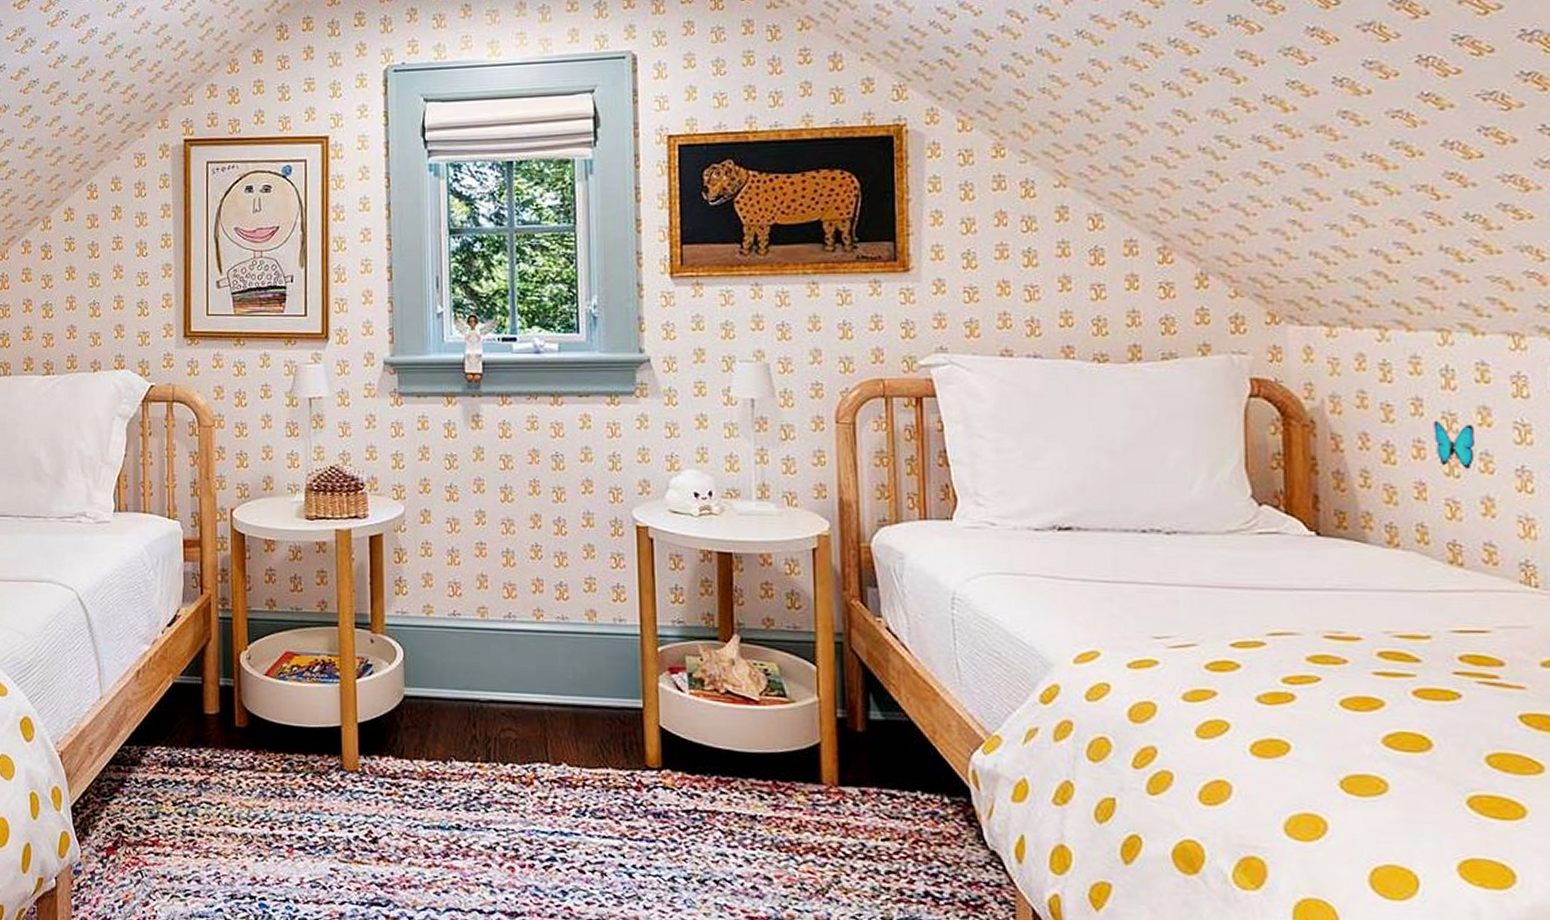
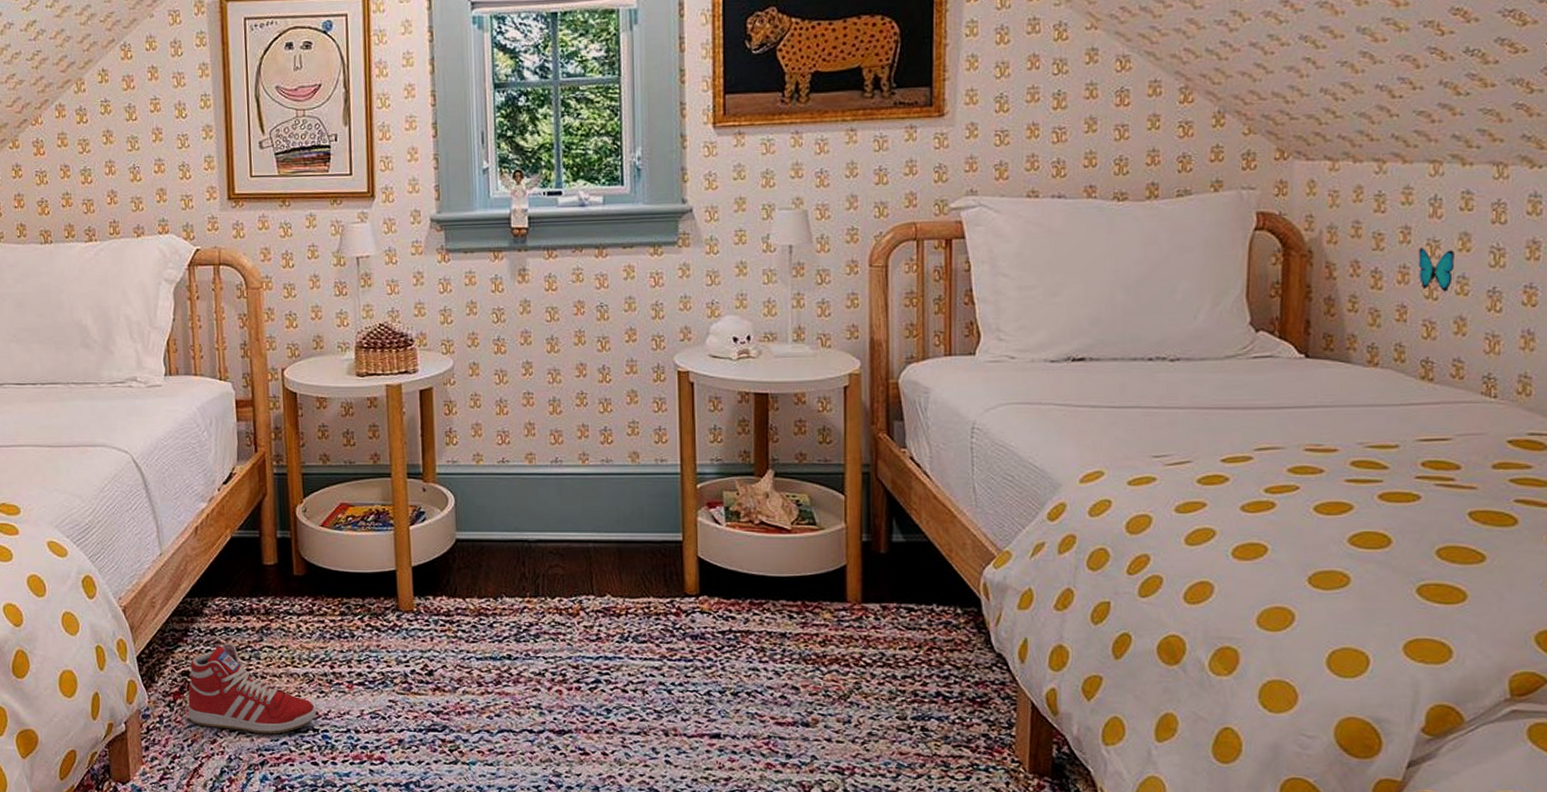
sneaker: none [121,796,254,900] -> present [188,643,316,734]

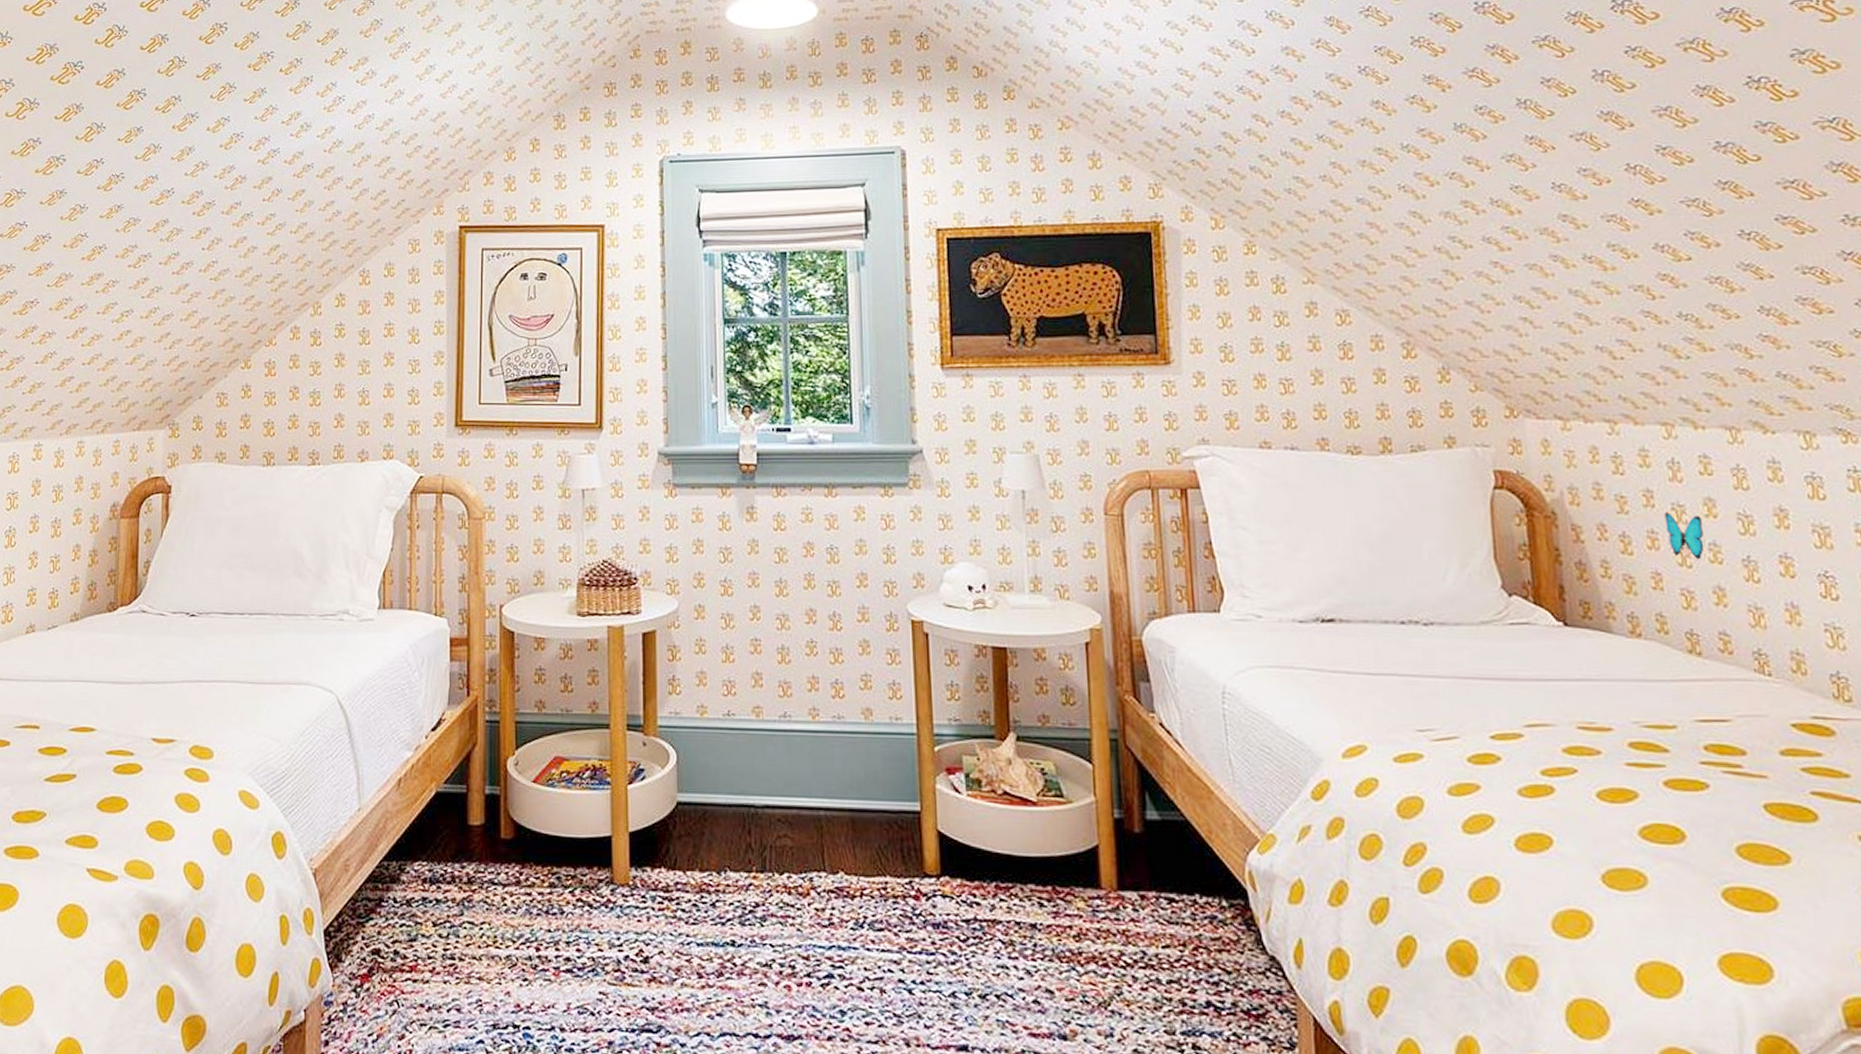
sneaker: present [188,643,316,734] -> none [375,916,518,1030]

